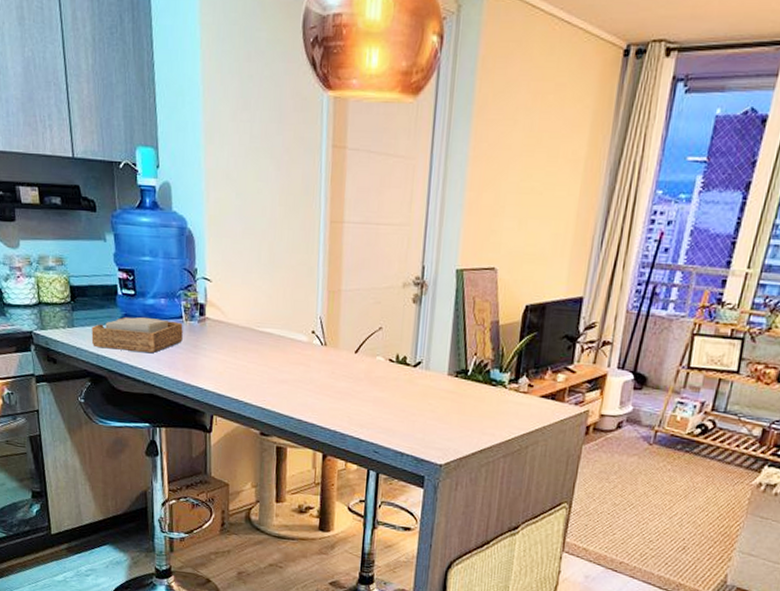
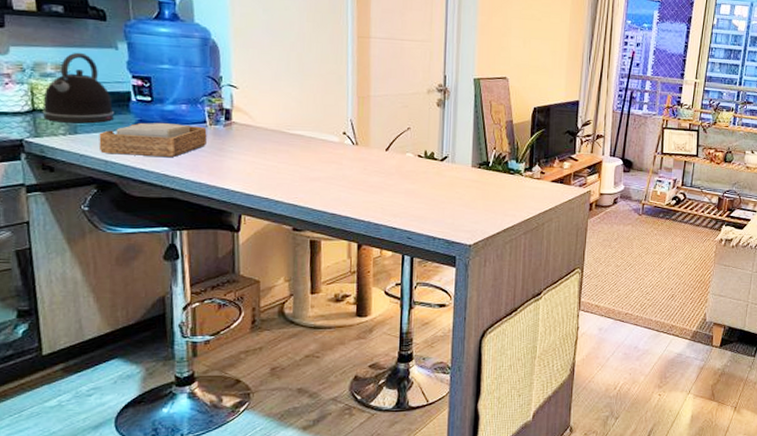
kettle: none [46,244,104,317] -> present [42,52,114,124]

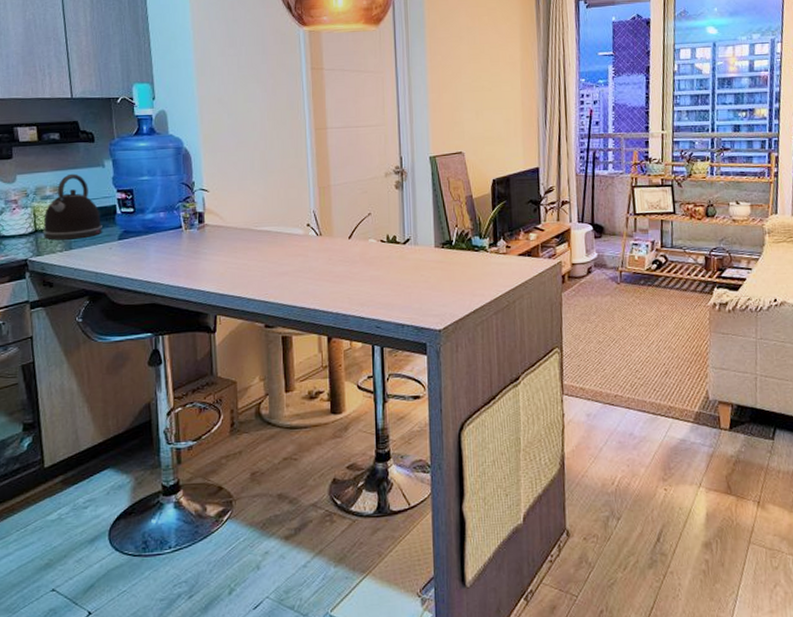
napkin holder: present [98,122,207,158] -> none [90,231,183,266]

